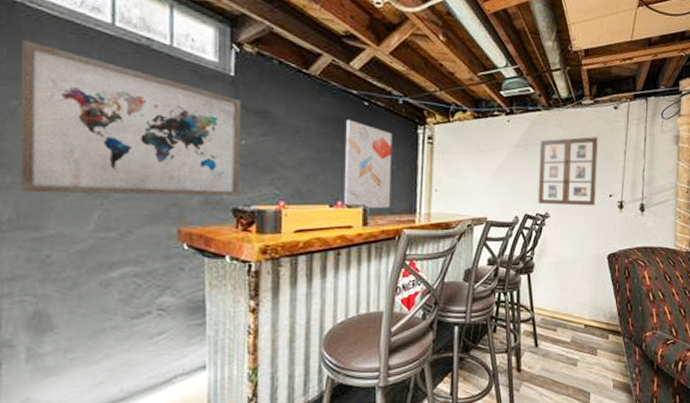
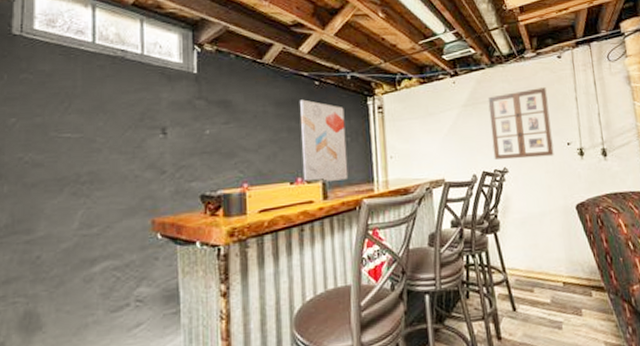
wall art: present [20,40,242,197] -> none [16,66,206,200]

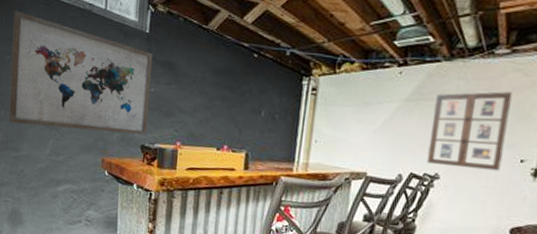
wall art: none [16,66,206,200] -> present [9,11,153,136]
wall art: present [300,99,349,183] -> none [228,70,278,155]

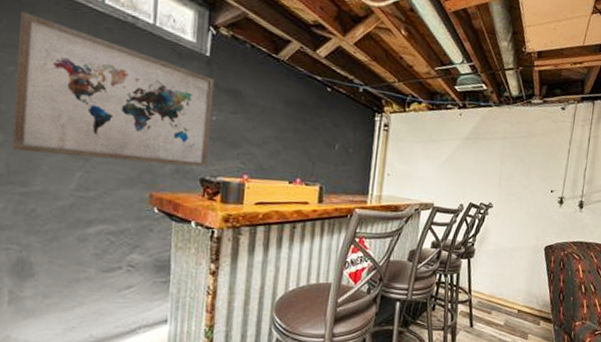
picture frame: present [426,91,512,171] -> none [482,134,544,200]

